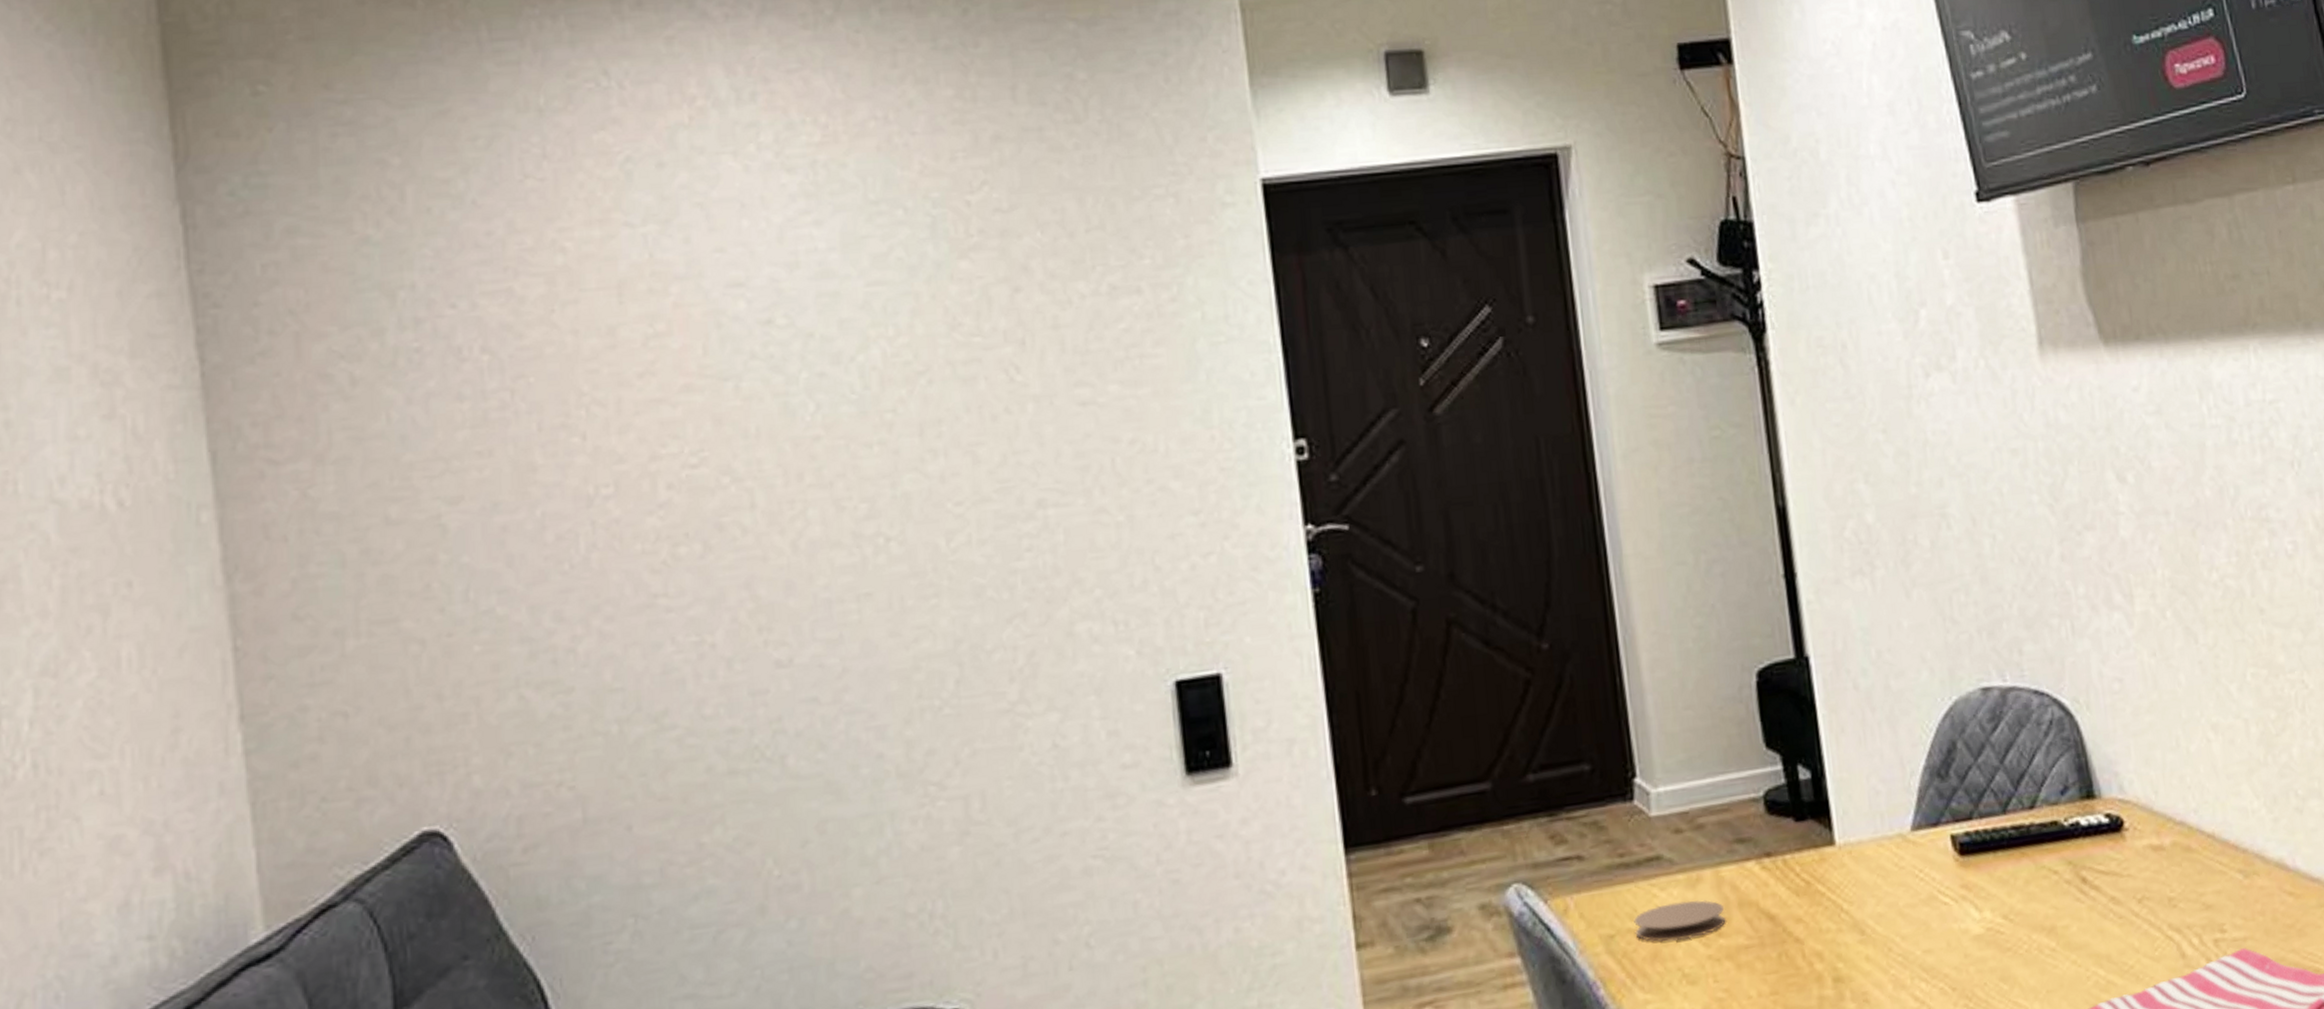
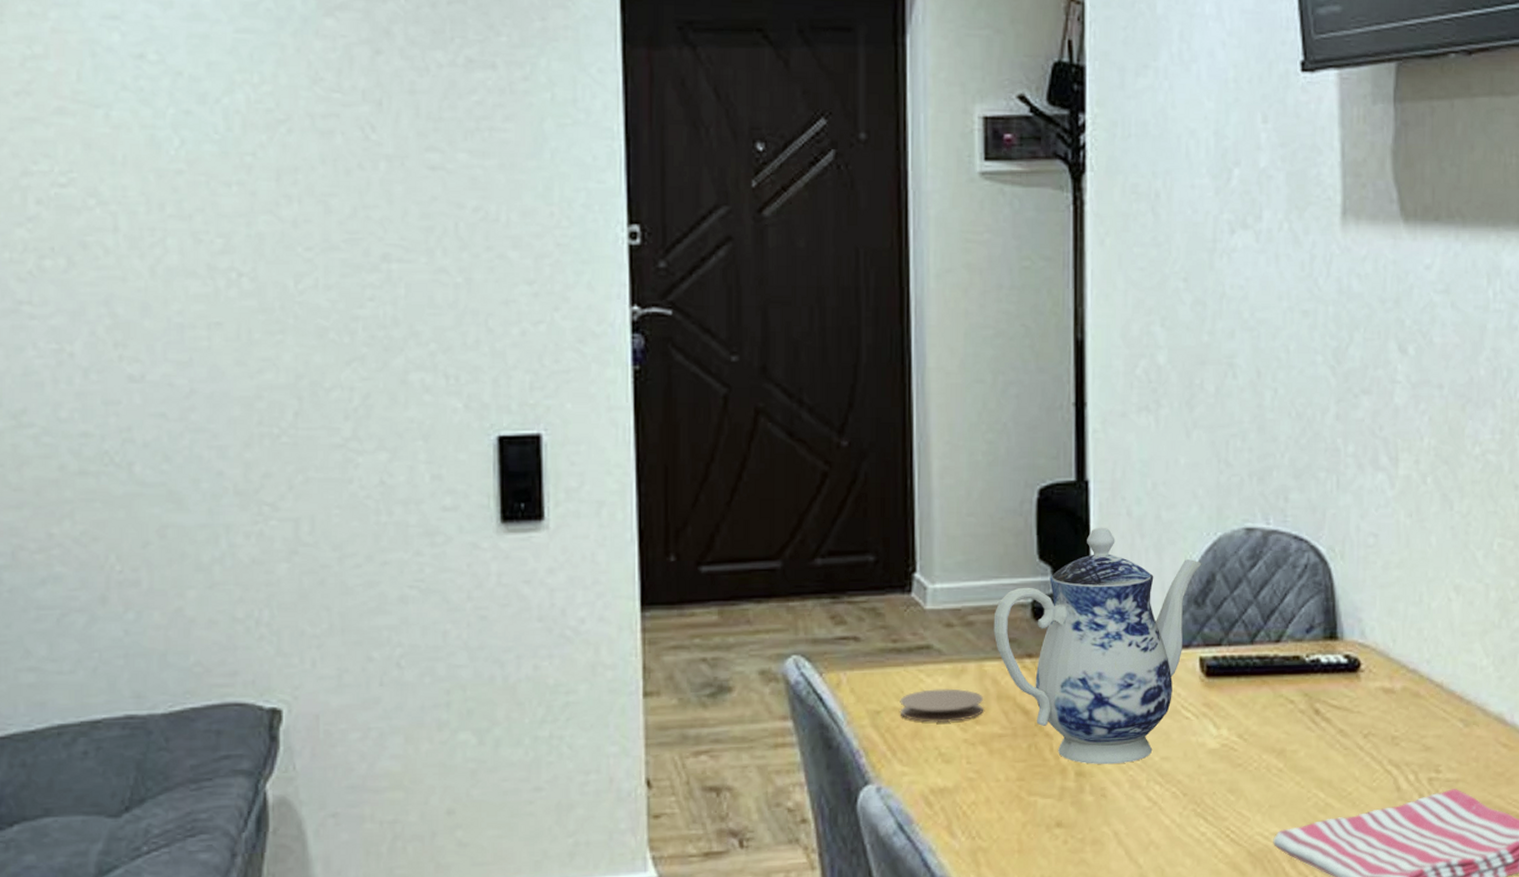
teapot: none [1724,704,1940,968] -> present [993,527,1202,765]

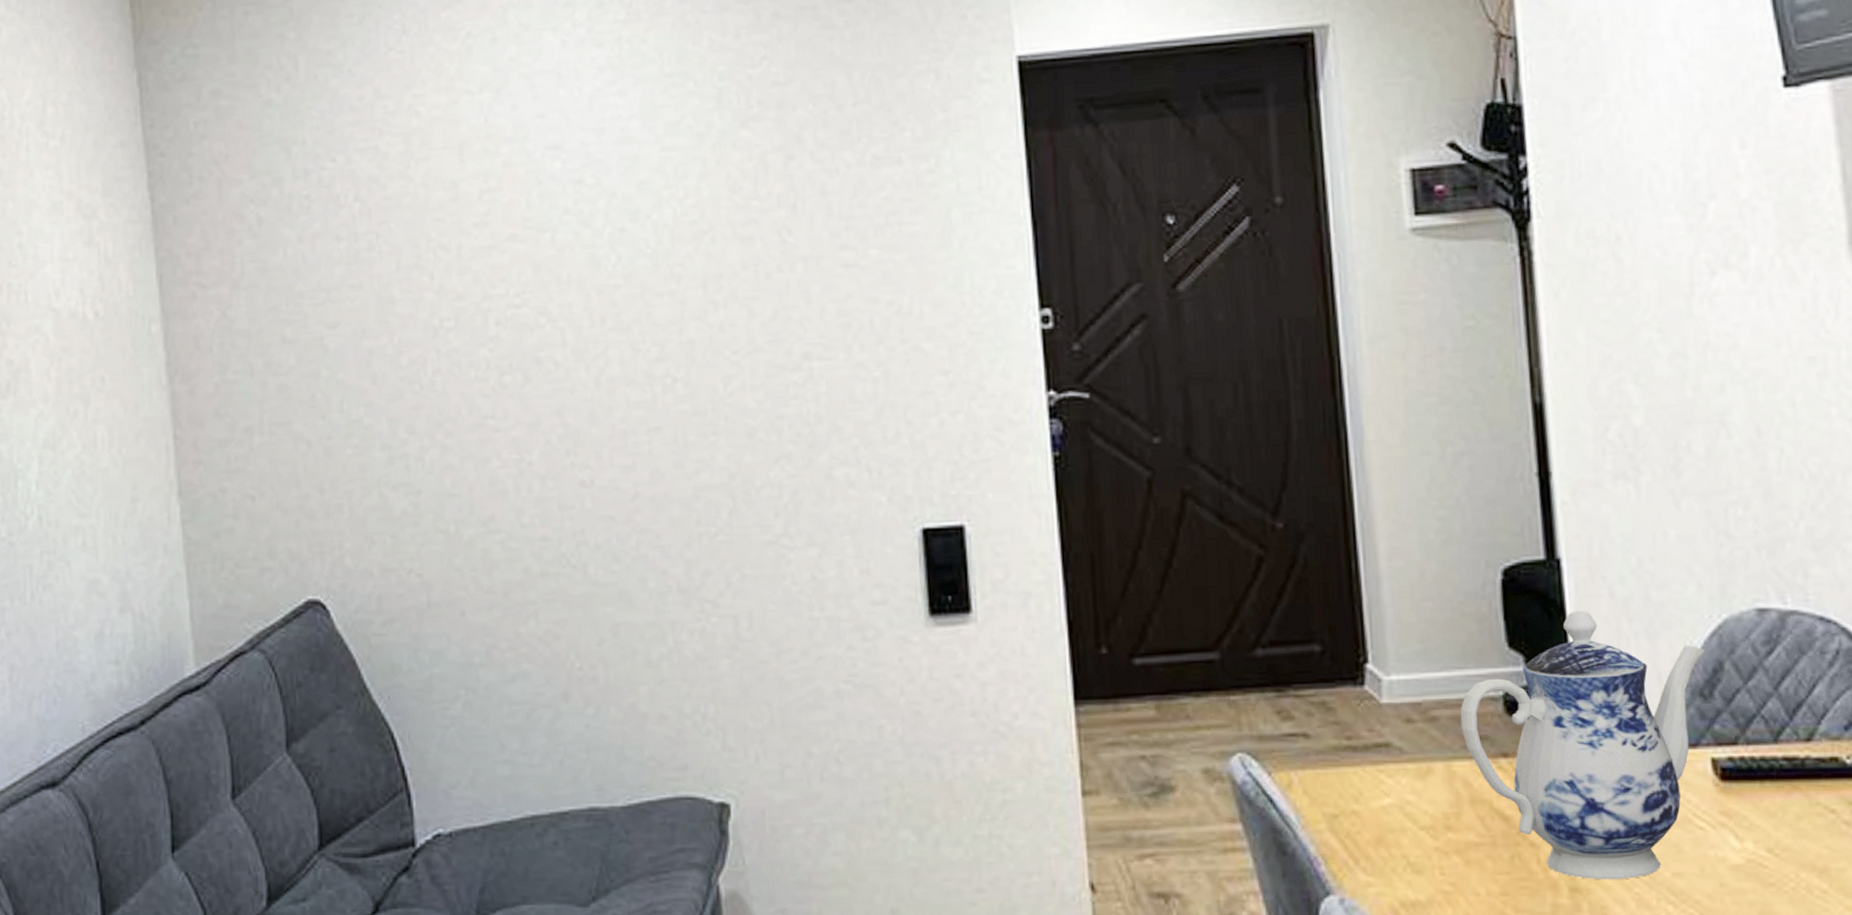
coaster: present [900,688,984,723] -> none [1359,791,1456,829]

